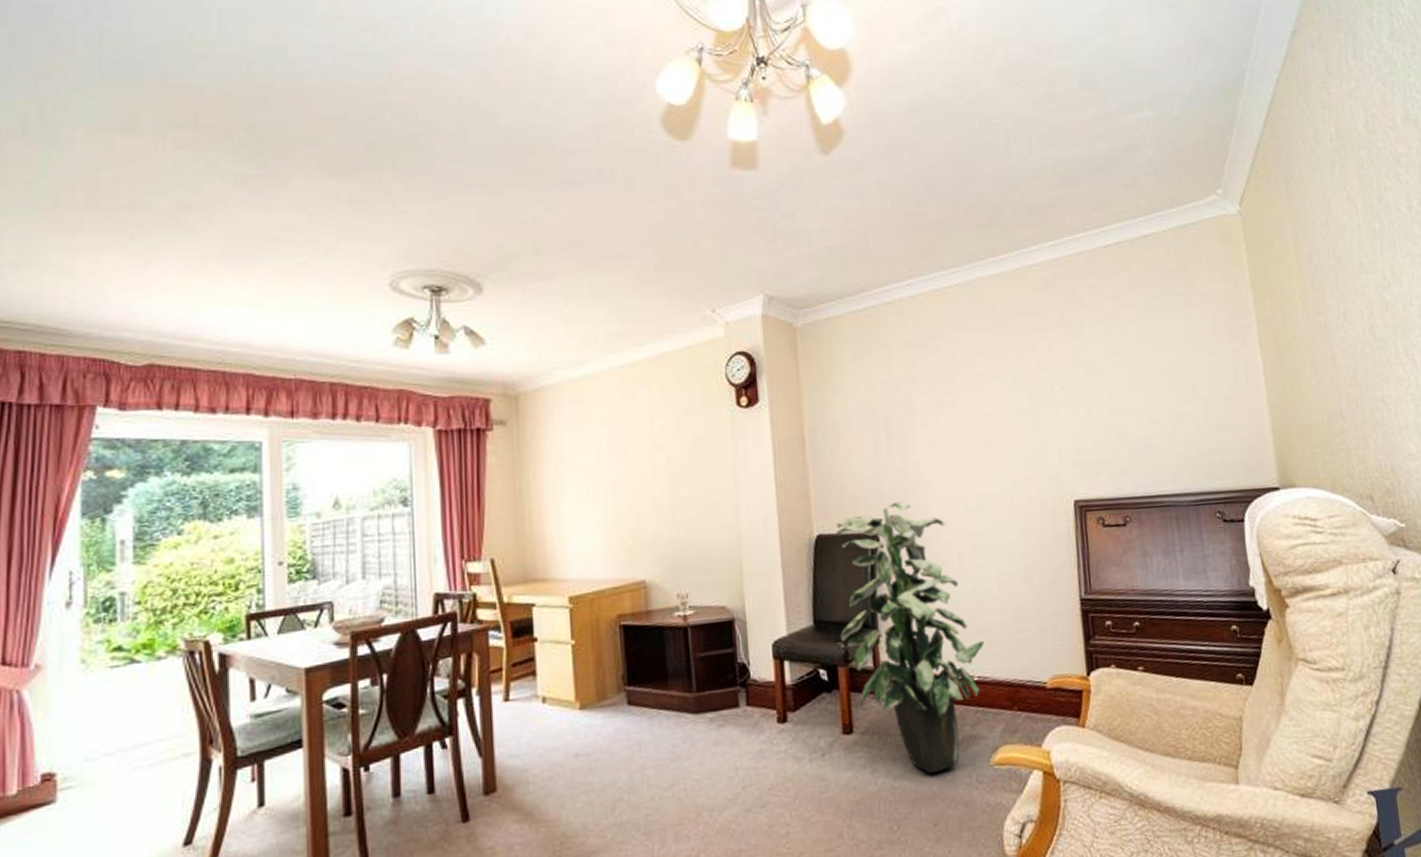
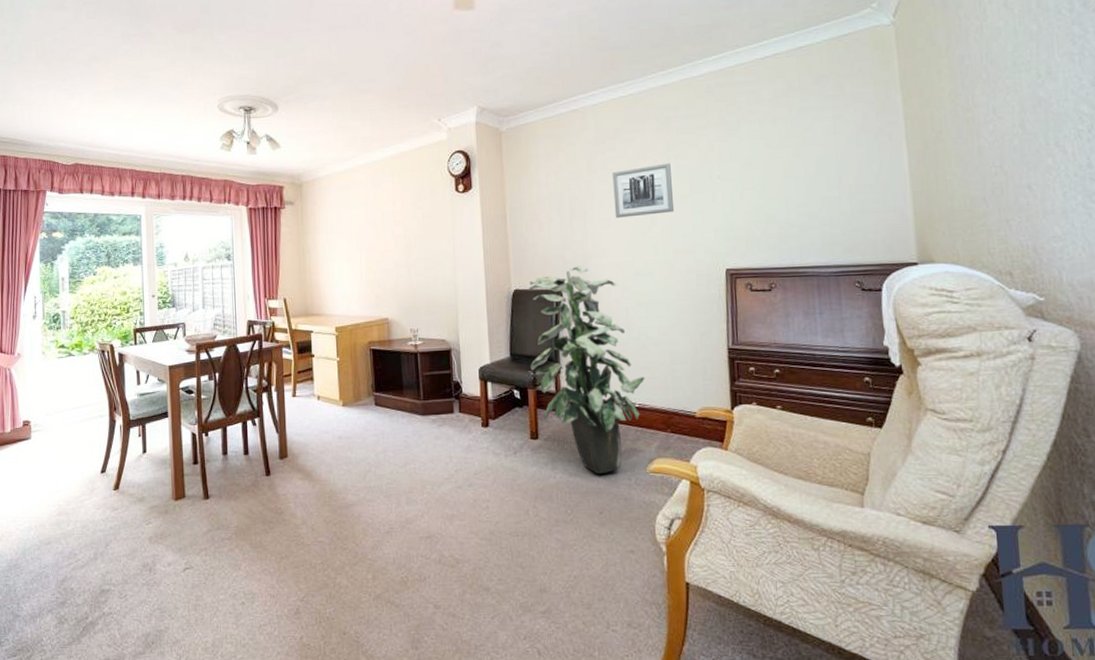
wall art: none [936,370,1012,439] -> present [612,163,675,218]

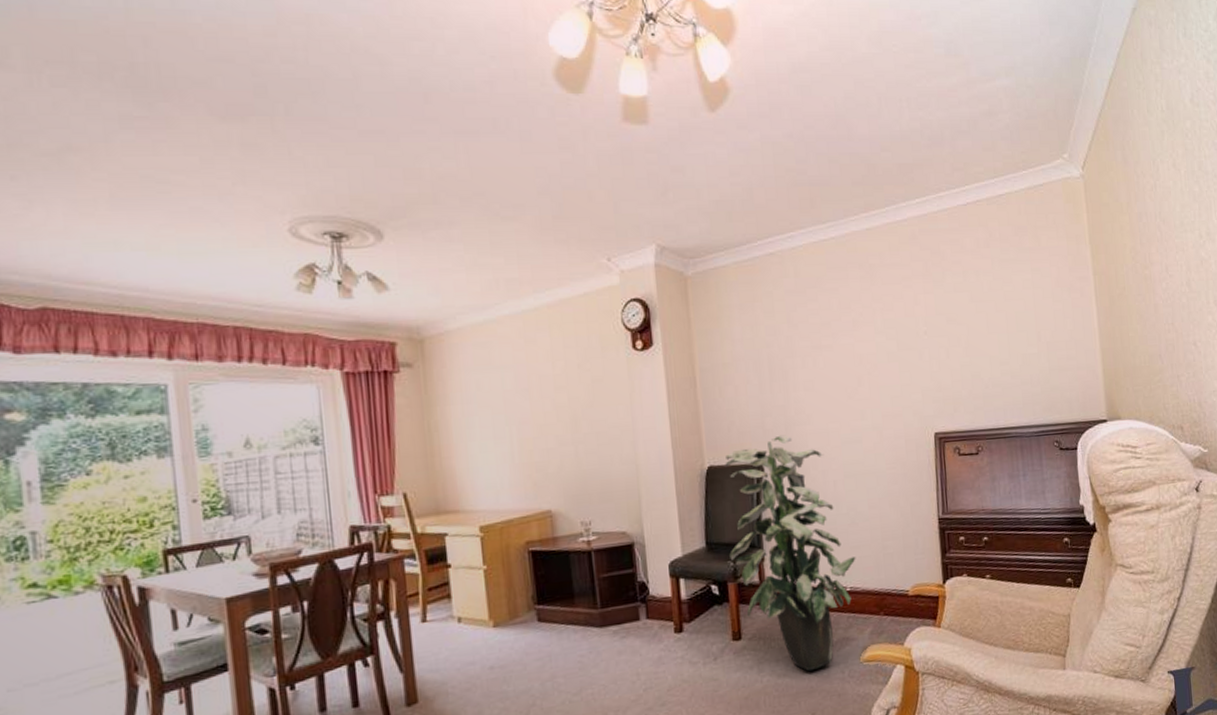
wall art: present [612,163,675,218] -> none [815,316,882,379]

